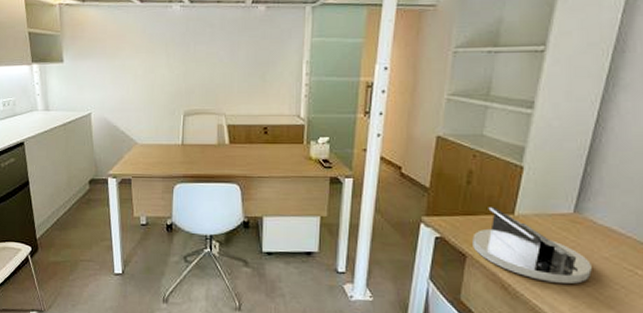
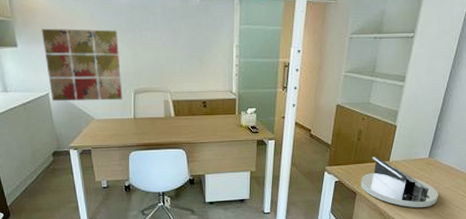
wall art: none [89,42,171,123] -> present [41,28,123,101]

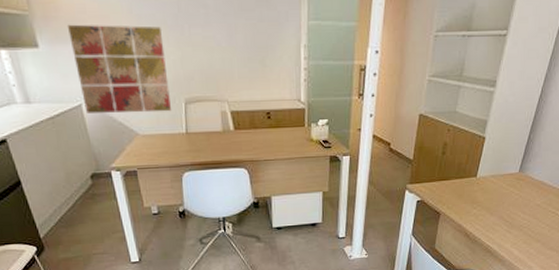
desk organizer: present [361,157,438,208] -> none [445,172,528,227]

